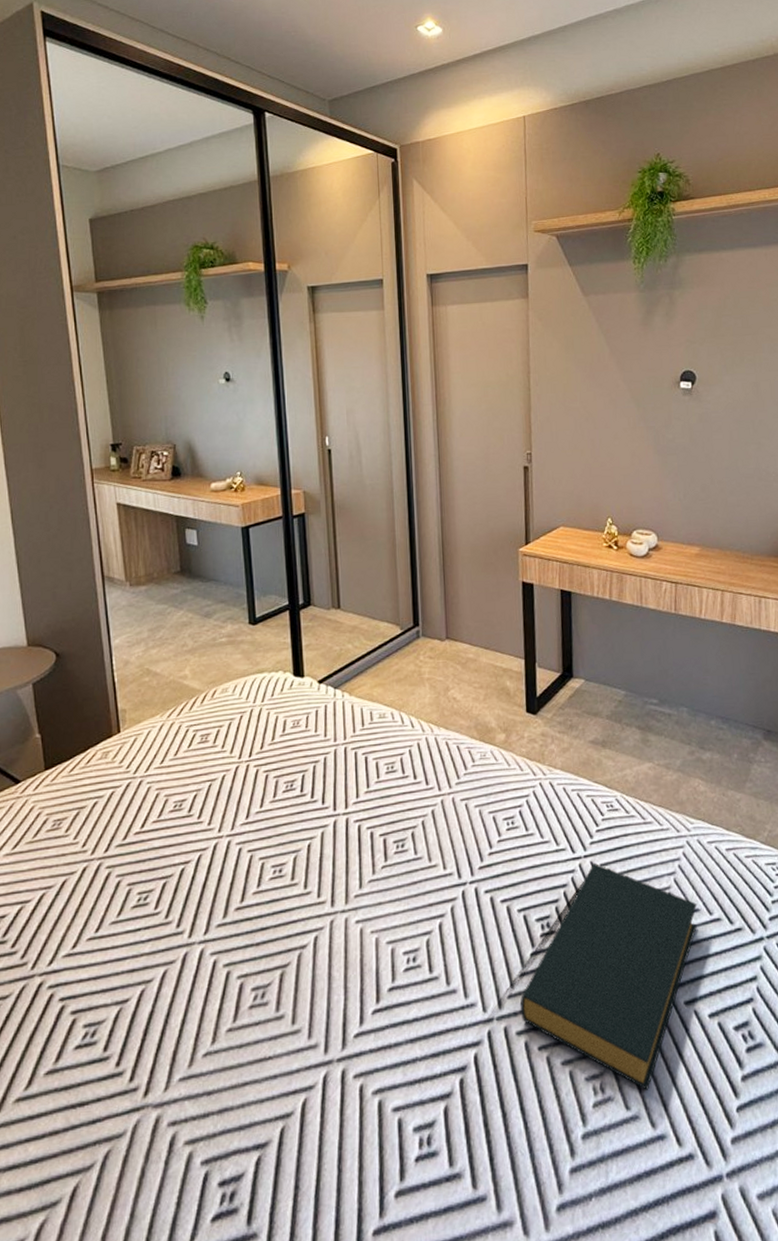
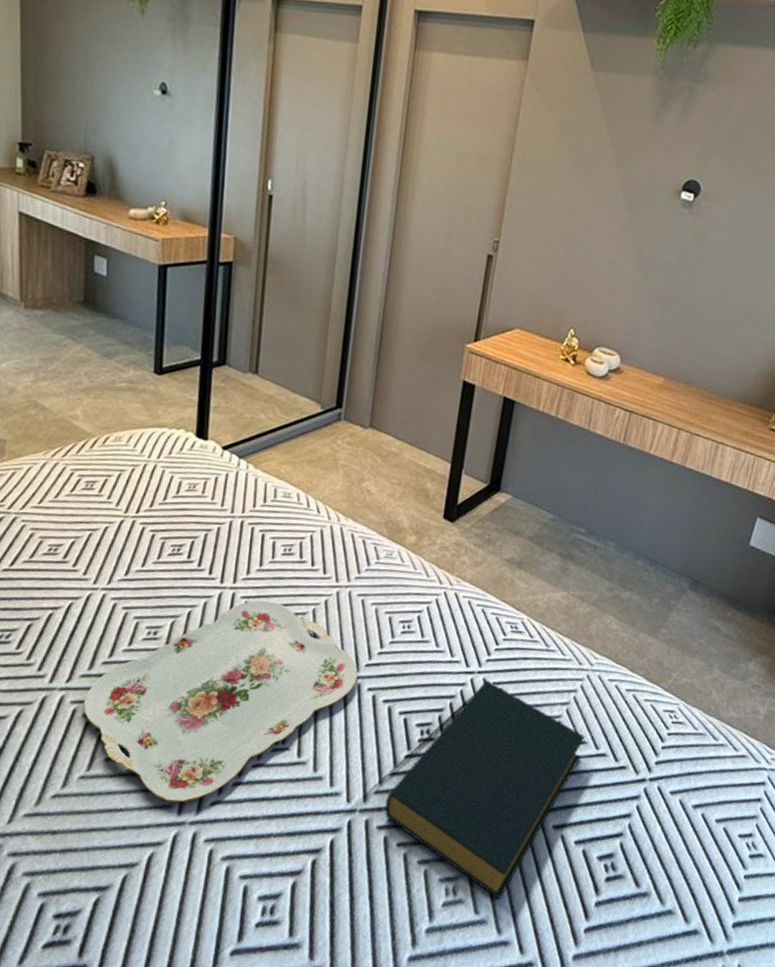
serving tray: none [222,820,474,1042] -> present [83,600,358,803]

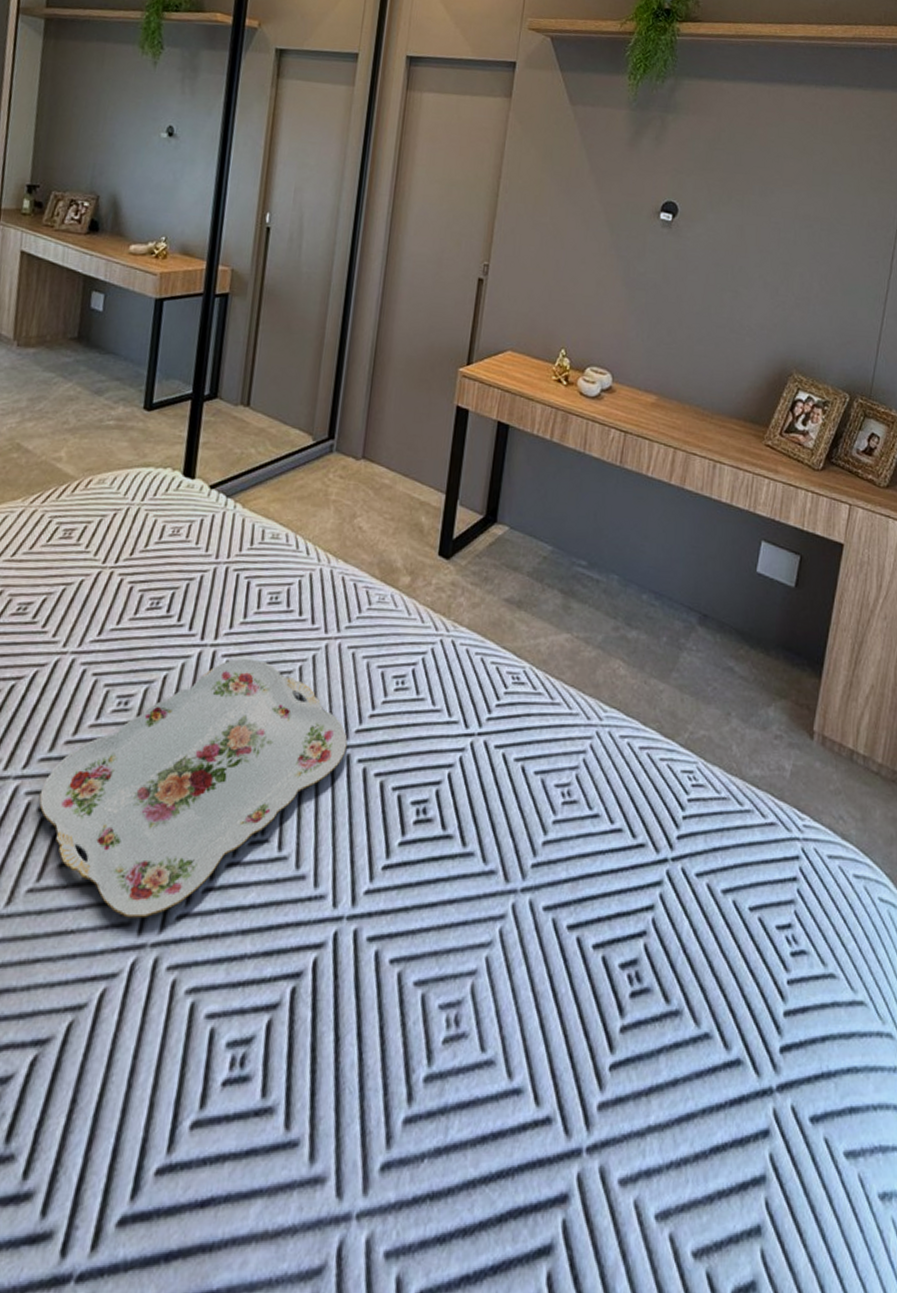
hardback book: present [385,680,586,899] -> none [376,743,599,1030]

